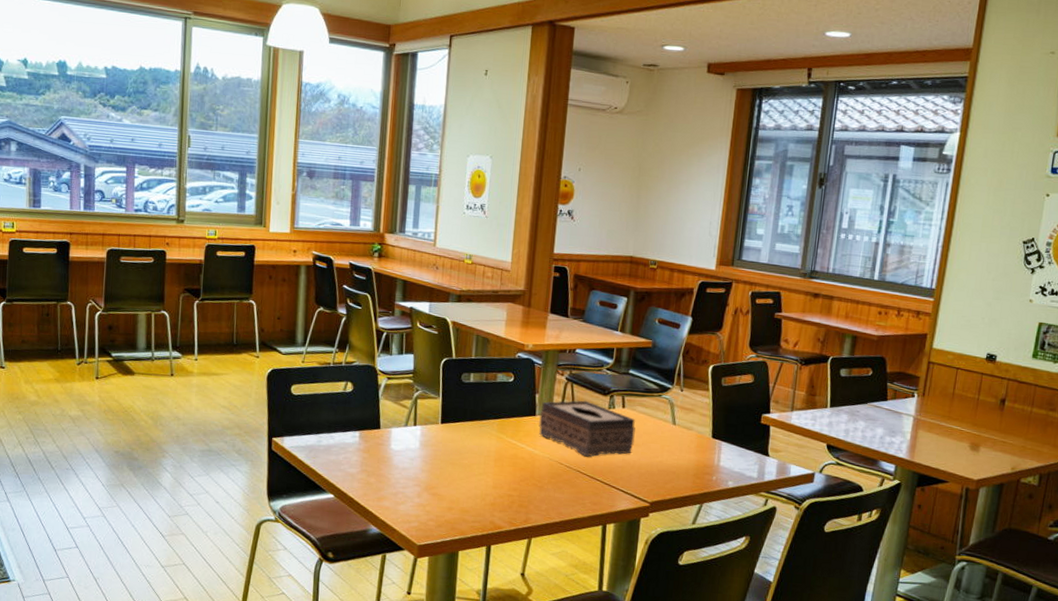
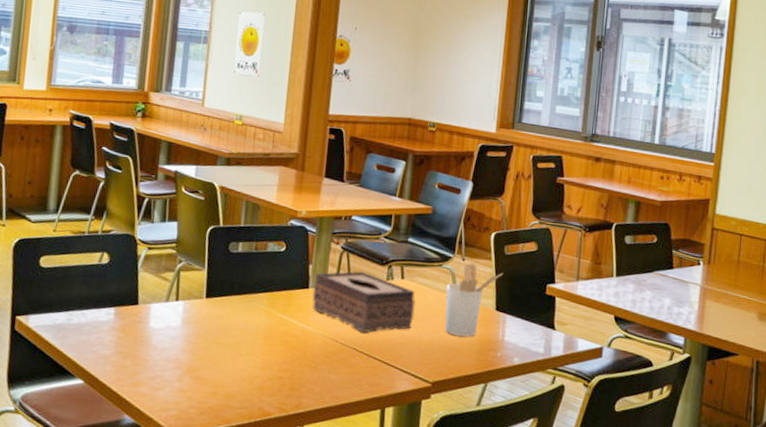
utensil holder: none [663,394,719,462] -> present [444,263,503,337]

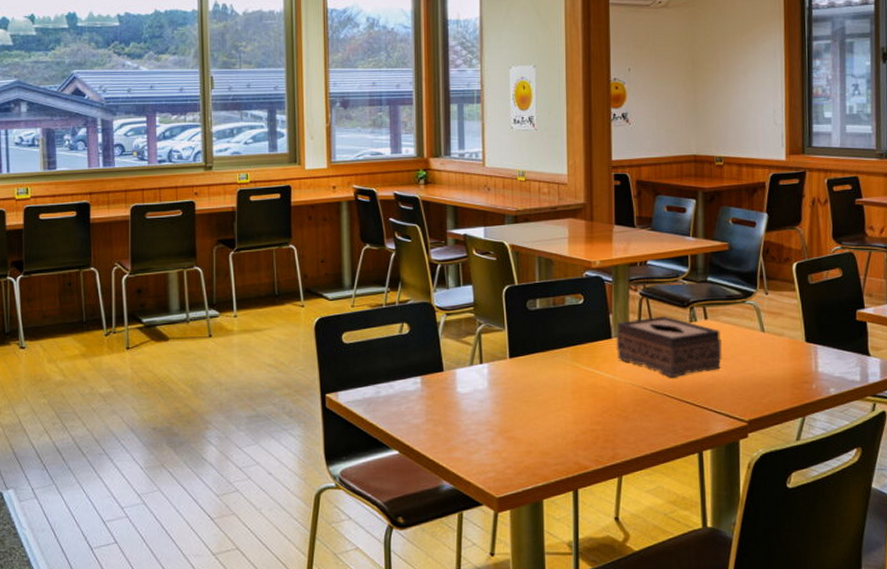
utensil holder: present [444,263,503,337] -> none [752,296,809,372]

